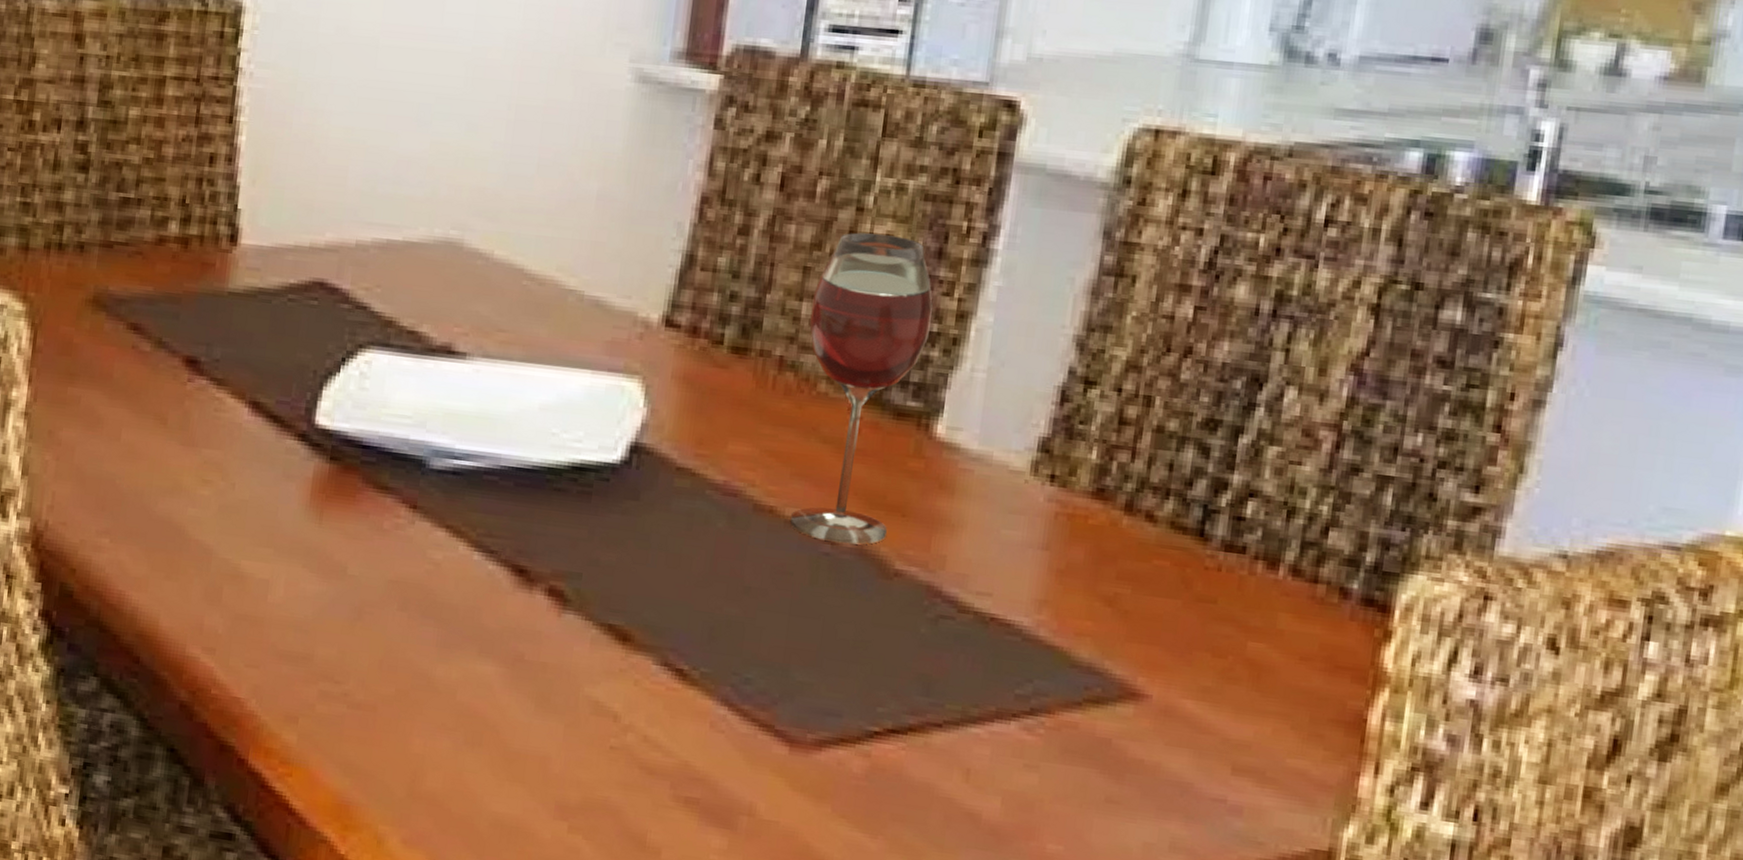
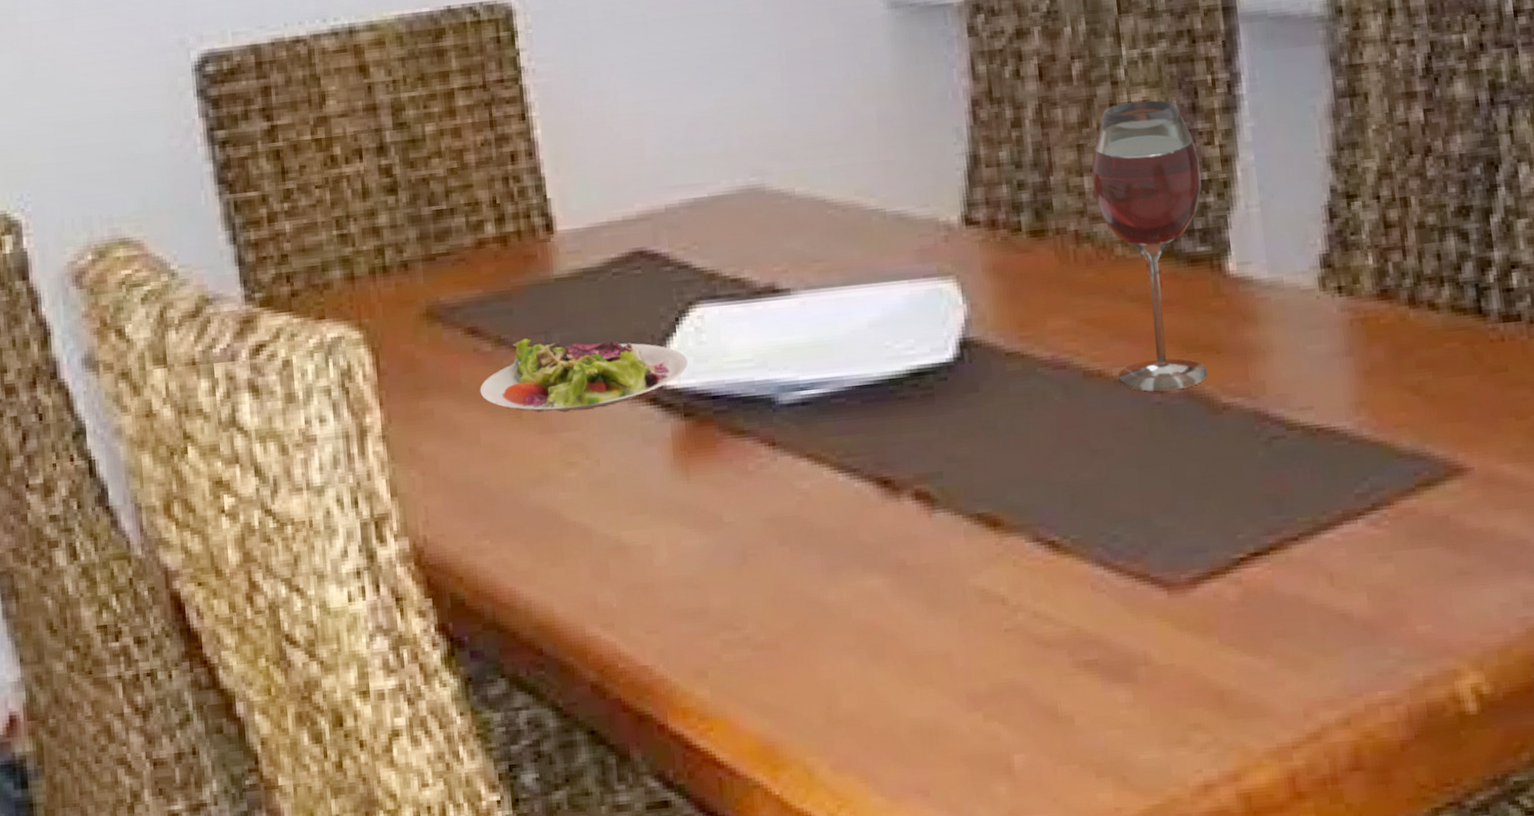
salad plate: none [130,346,346,432] -> present [480,338,688,413]

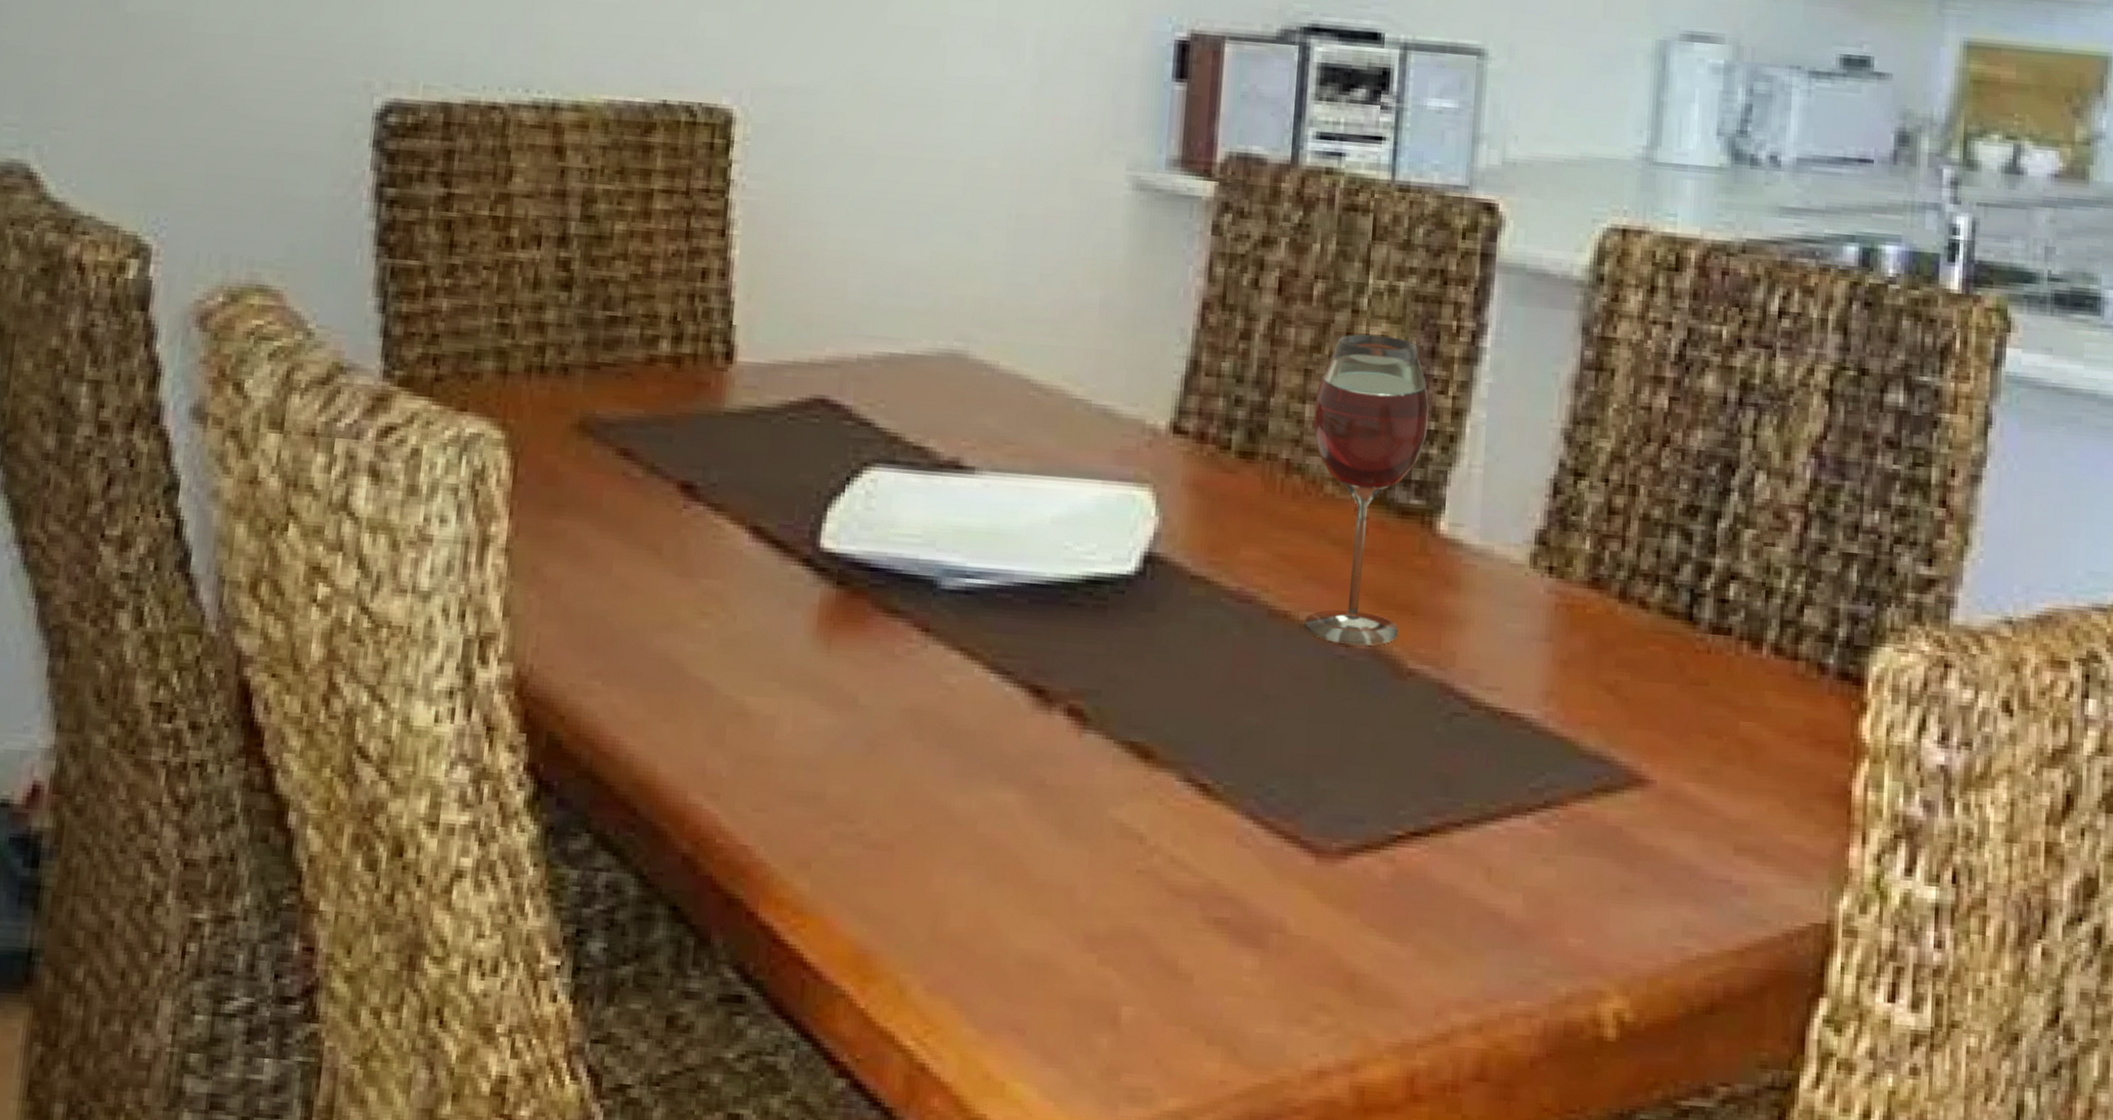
salad plate: present [480,338,688,413] -> none [621,471,851,560]

